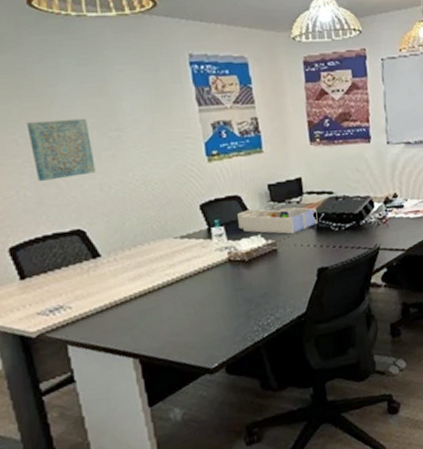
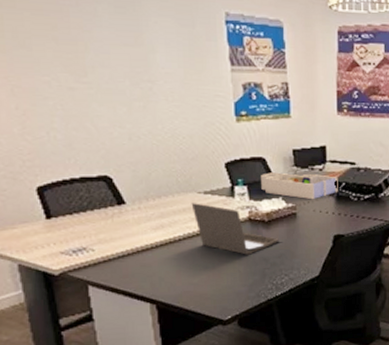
wall art: present [26,118,96,181] -> none [60,65,126,125]
laptop: none [168,248,262,298] -> present [191,203,279,255]

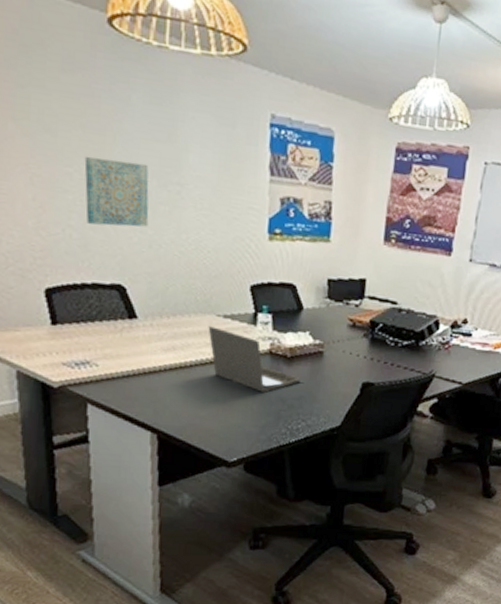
wall art: none [60,65,126,125] -> present [84,156,149,227]
desk organizer: present [261,172,338,200] -> none [287,302,375,339]

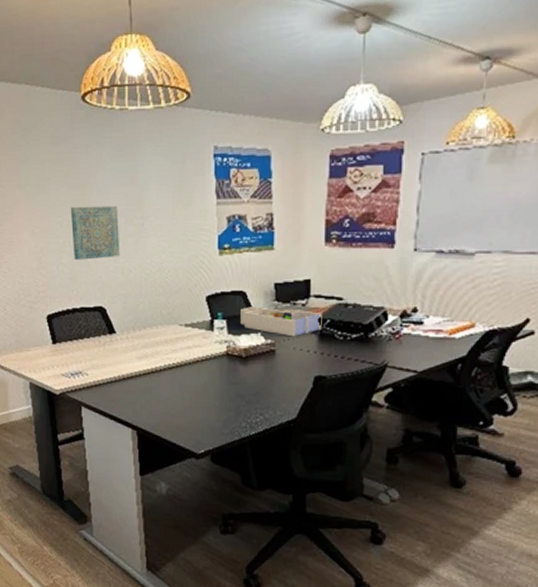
laptop: present [208,326,300,393] -> none [173,335,256,390]
desk organizer: none [287,302,375,339] -> present [240,307,322,337]

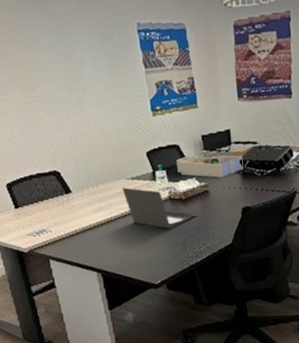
wall art: present [70,205,120,260] -> none [14,80,67,132]
laptop: none [173,335,256,390] -> present [122,187,196,229]

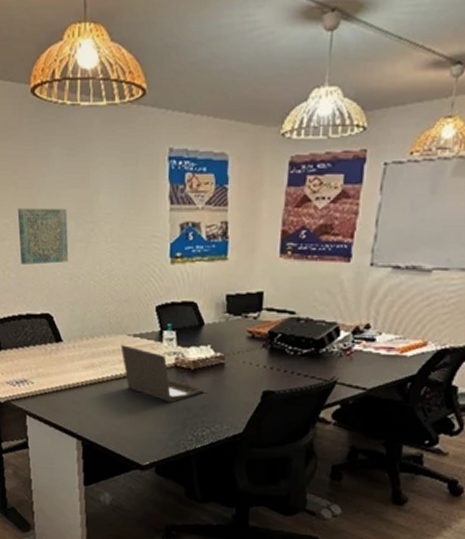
wall art: none [14,80,67,132] -> present [17,207,69,265]
desk organizer: present [176,155,244,178] -> none [190,318,274,351]

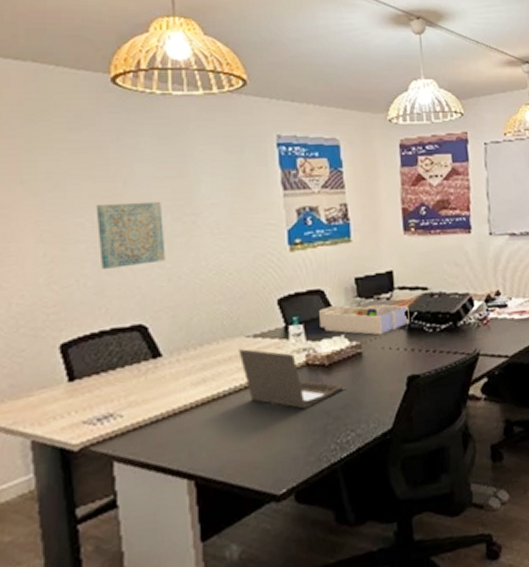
desk organizer: none [190,318,274,351] -> present [319,304,410,335]

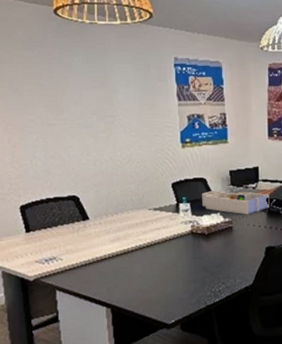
wall art: present [96,201,166,269] -> none [43,105,92,154]
laptop: present [238,349,343,409] -> none [143,218,217,265]

